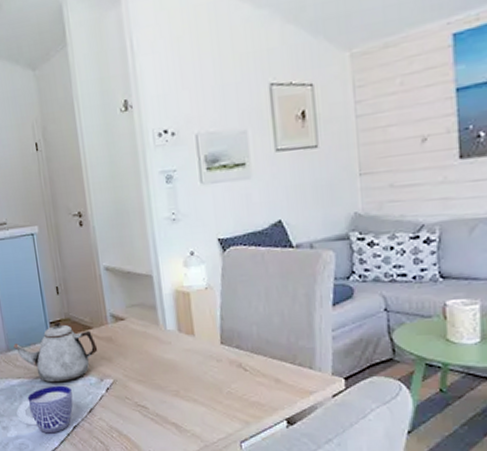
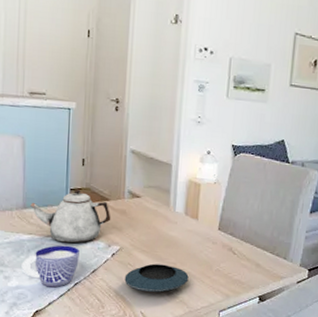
saucer: none [124,393,197,427] -> present [124,263,189,292]

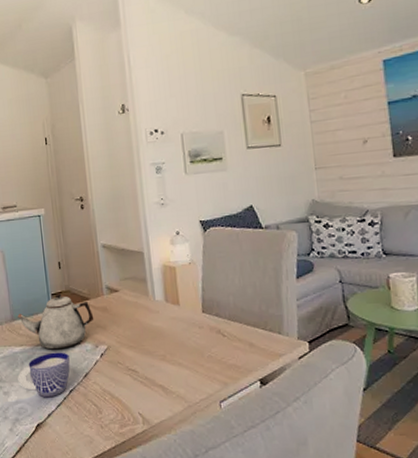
saucer: present [124,263,189,292] -> none [116,358,182,390]

